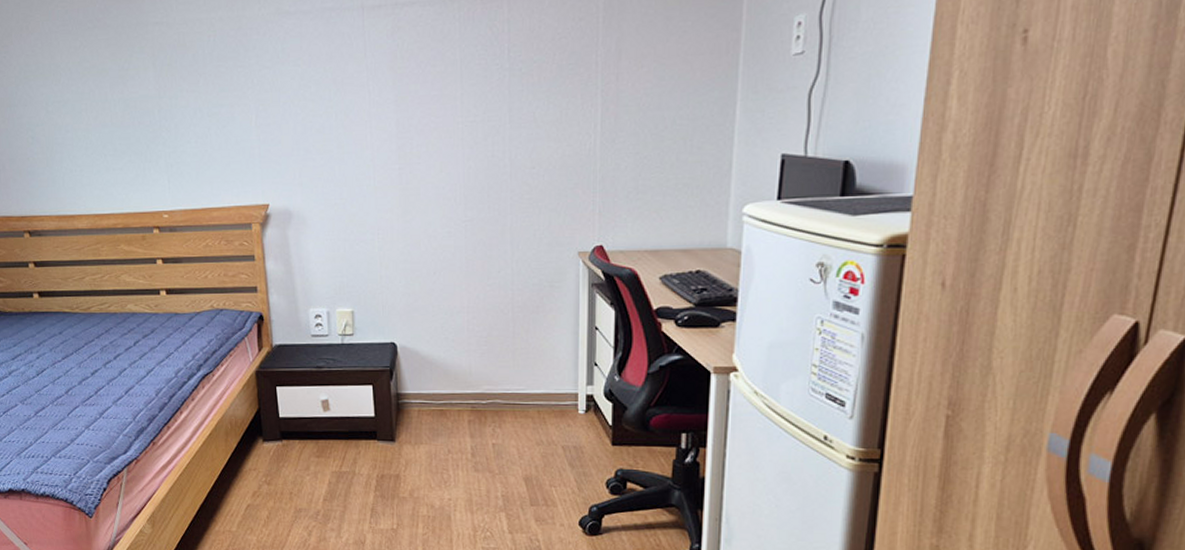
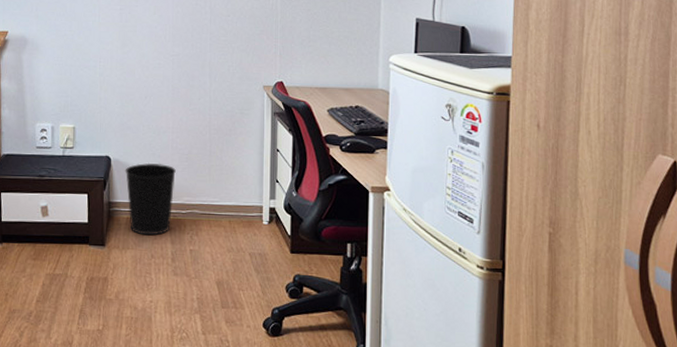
wastebasket: none [413,348,473,429] -> present [125,162,176,236]

